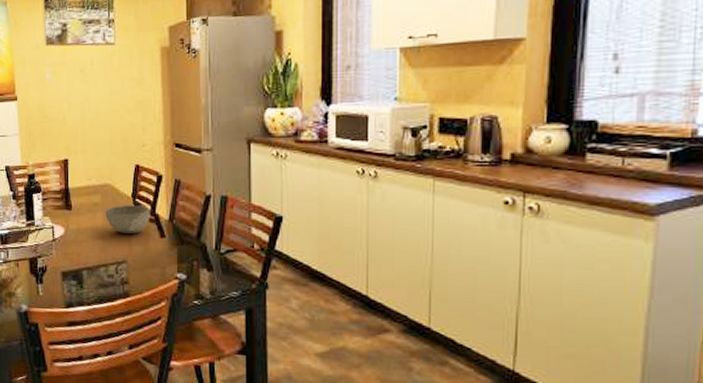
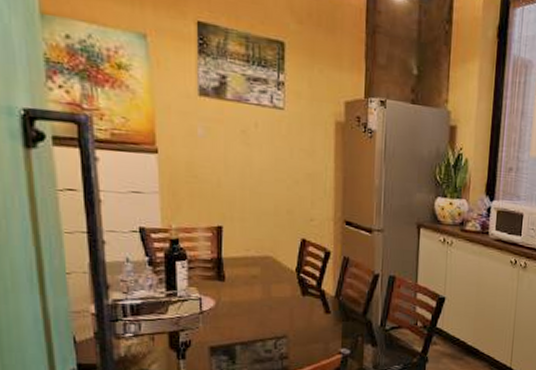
bowl: present [105,205,151,234] -> none [265,279,316,309]

